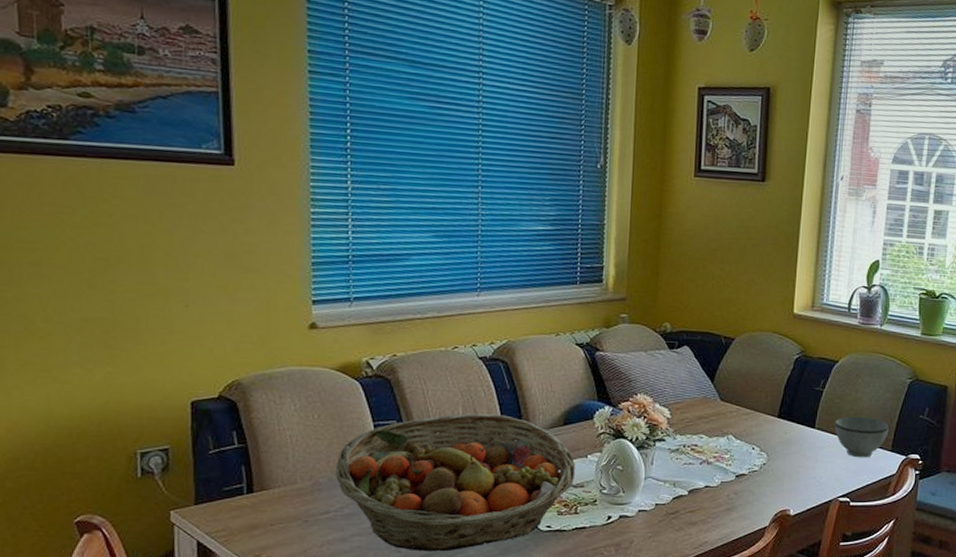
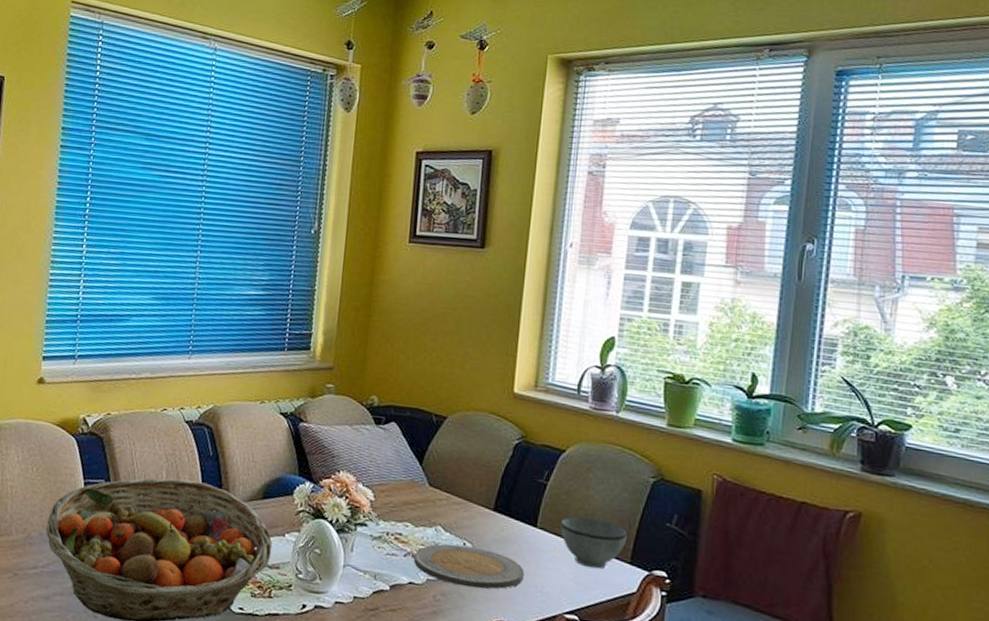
plate: none [709,449,805,485] -> present [414,544,525,590]

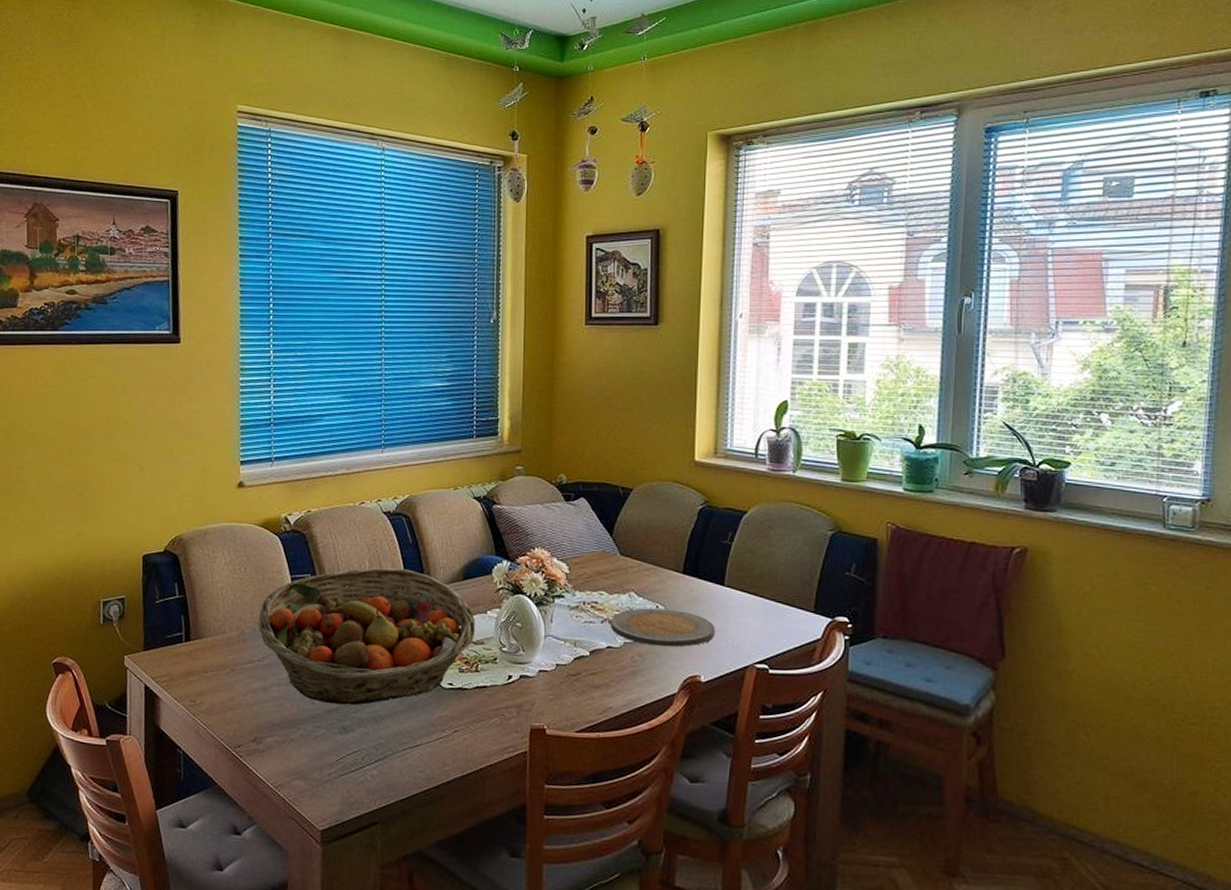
bowl: present [560,517,627,569] -> none [746,572,810,620]

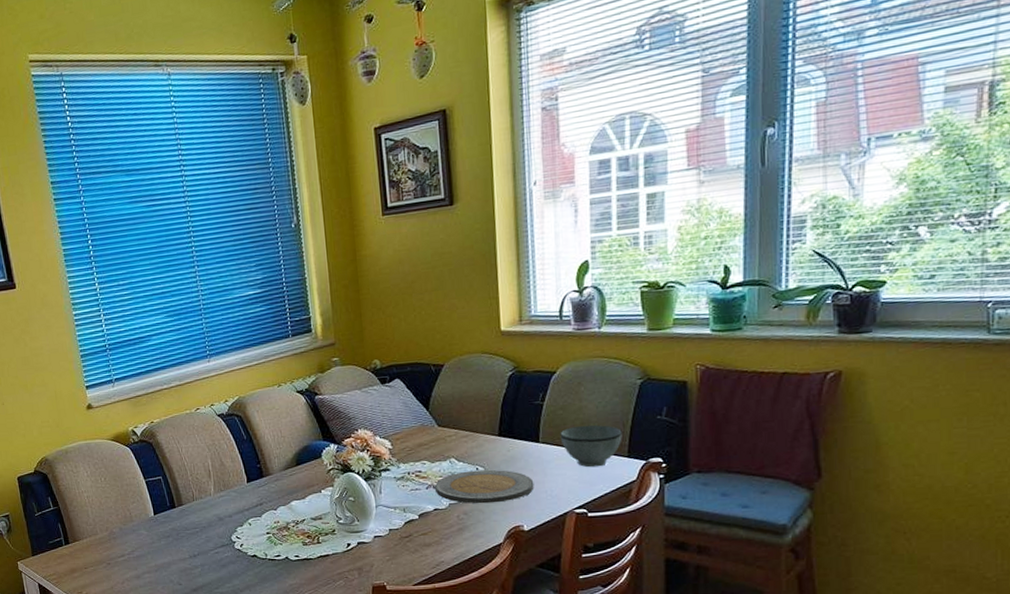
fruit basket: present [259,567,476,706] -> none [123,462,313,584]
bowl: none [746,572,810,620] -> present [560,425,622,468]

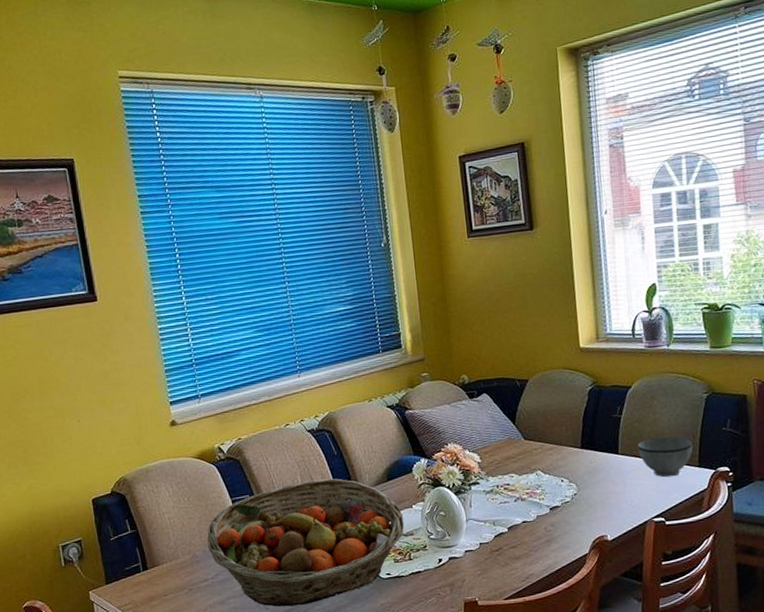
fruit basket: none [123,462,313,584] -> present [207,478,405,607]
plate: present [435,469,534,504] -> none [523,480,616,515]

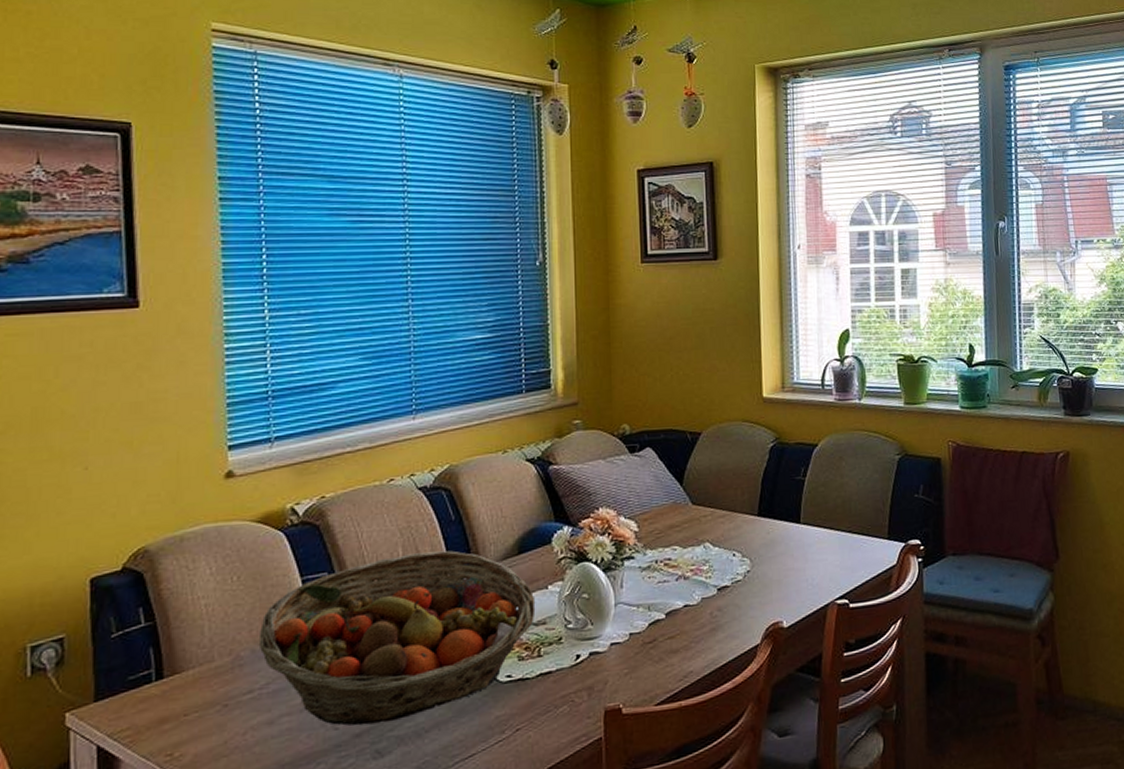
bowl: present [637,436,693,478] -> none [821,503,882,552]

